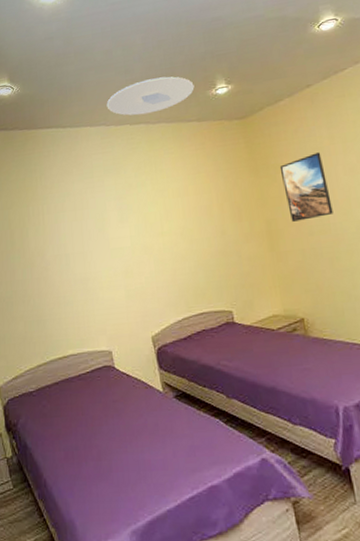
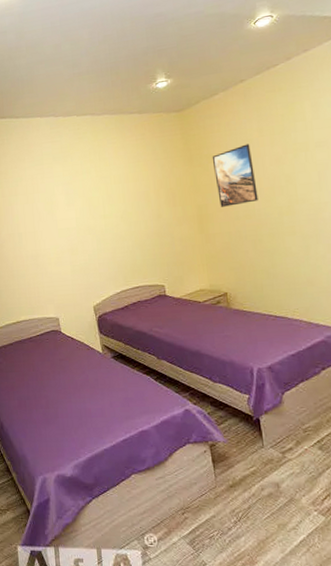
ceiling light: present [106,76,195,116] -> none [55,70,137,108]

